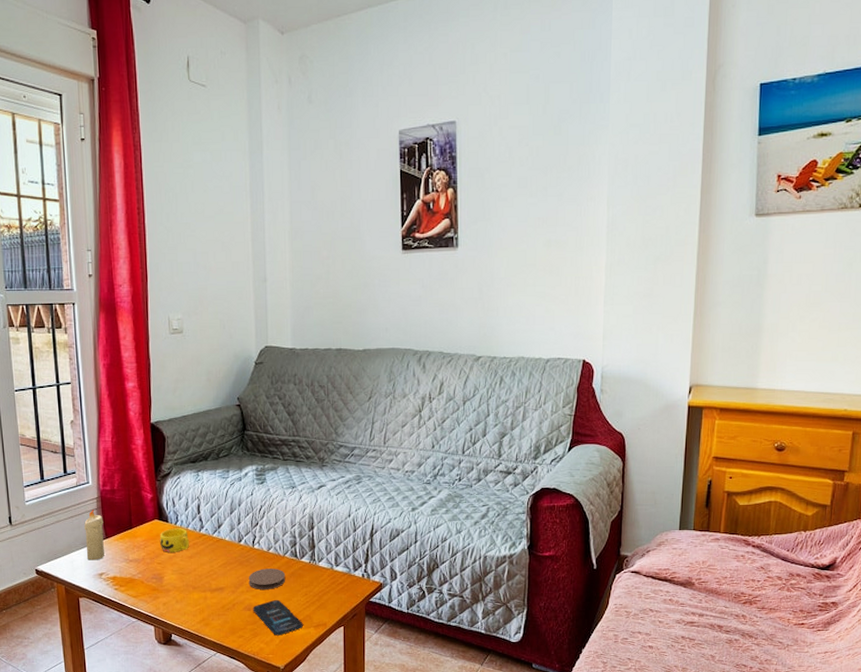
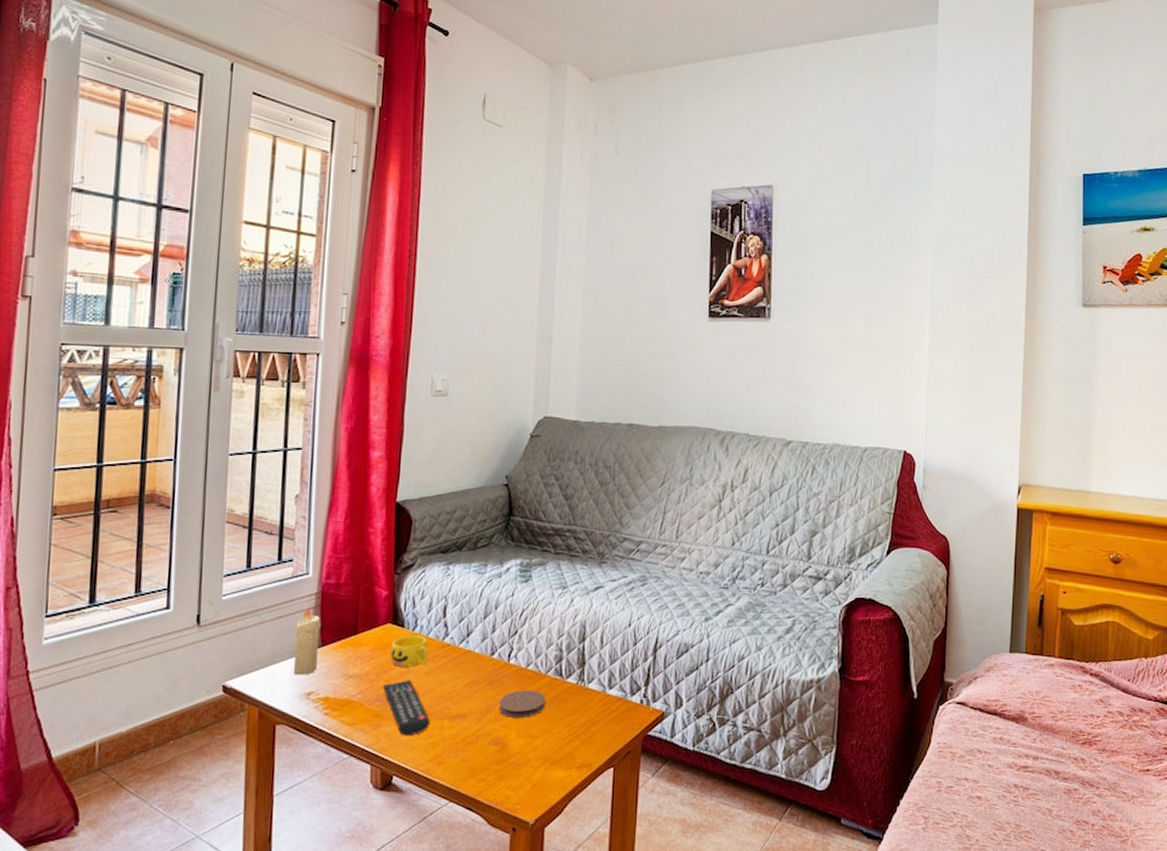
remote control: none [156,562,196,605] -> present [382,680,430,736]
smartphone: present [253,599,303,636] -> none [501,731,563,780]

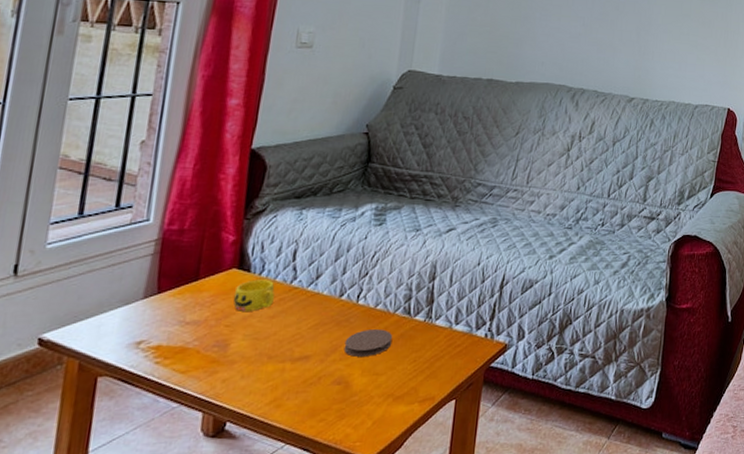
candle: present [293,608,321,675] -> none [123,255,160,324]
remote control: present [382,680,430,736] -> none [221,324,271,381]

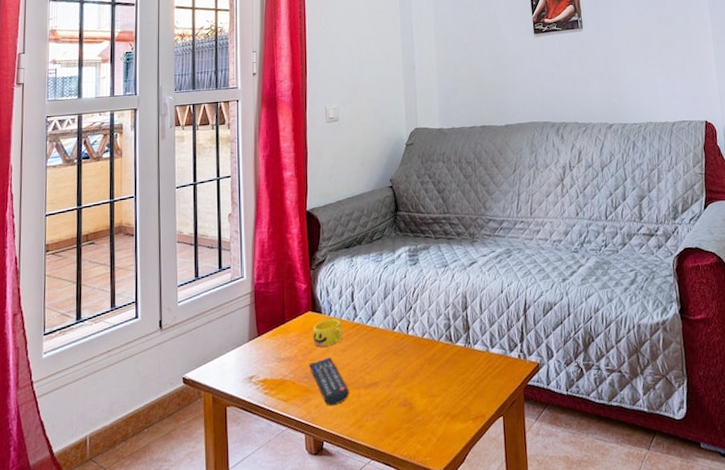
remote control: none [221,324,271,381] -> present [308,357,349,406]
coaster: present [343,329,393,357] -> none [403,356,442,381]

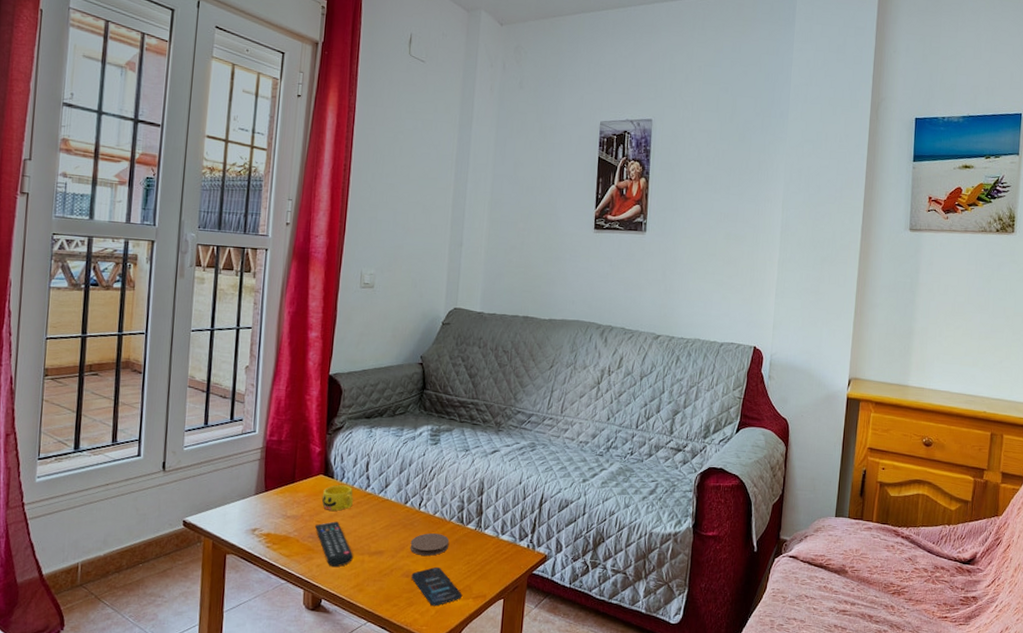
coaster: none [403,356,442,381] -> present [410,533,450,556]
smartphone: none [408,391,461,434] -> present [411,566,462,606]

